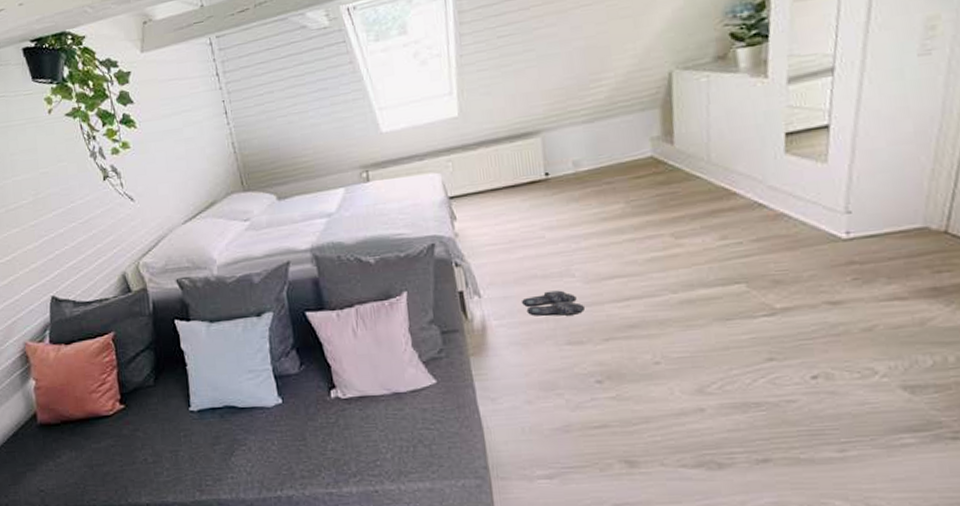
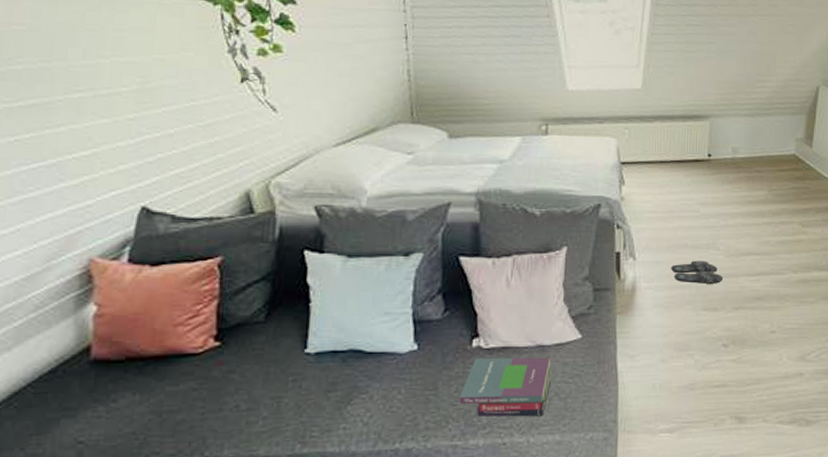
books: none [327,404,413,465] -> present [459,357,551,417]

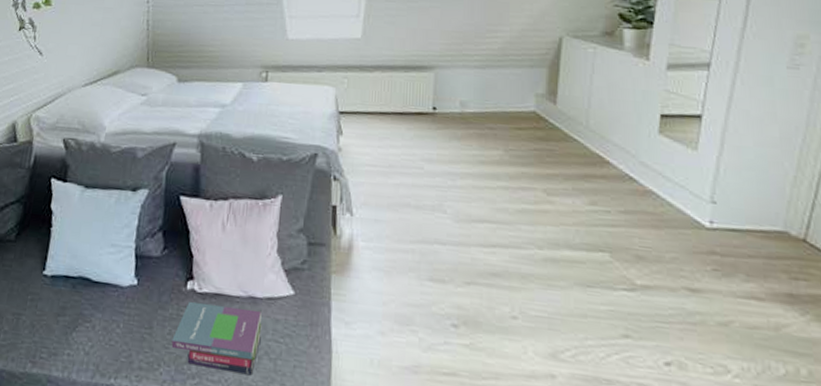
slippers: present [671,260,723,284] -> none [392,222,451,252]

